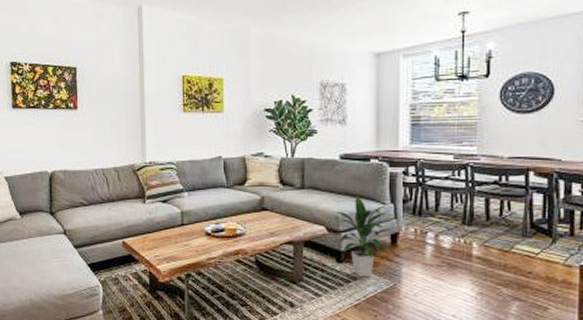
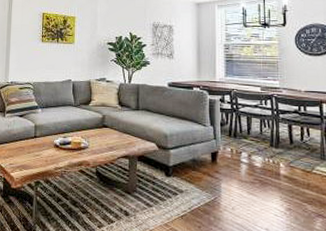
indoor plant: present [332,196,396,278] -> none [162,118,216,191]

